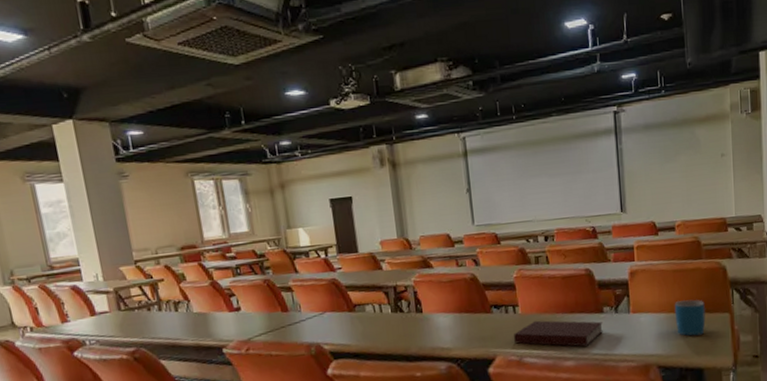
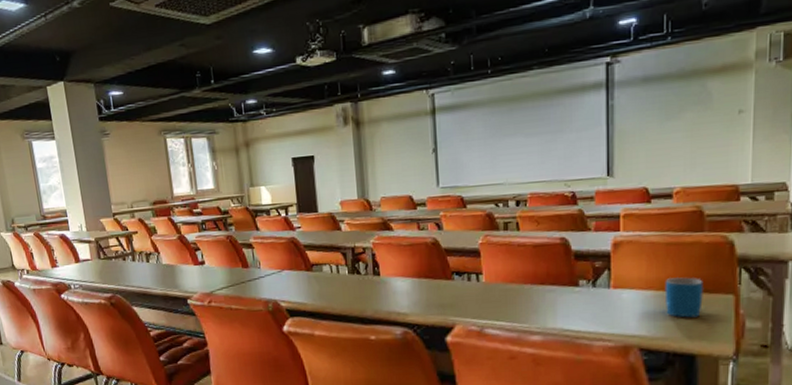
notebook: present [513,320,603,347] -> none [474,290,577,321]

